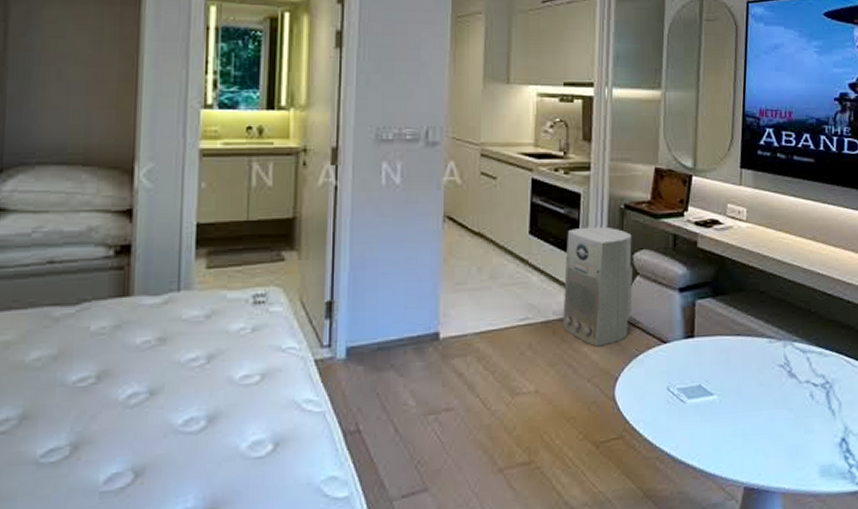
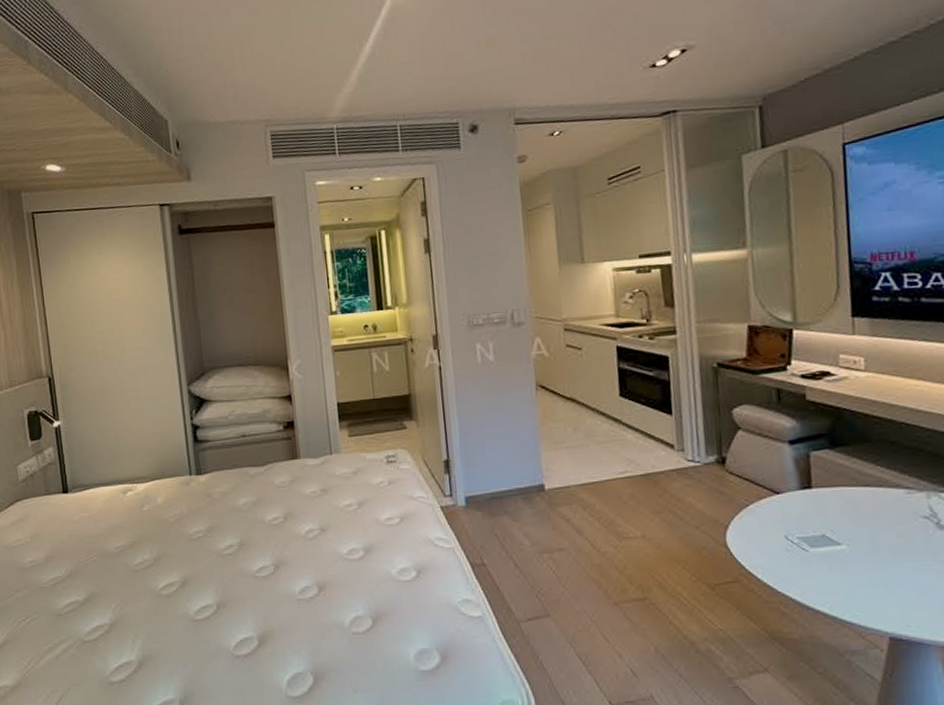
air purifier: present [563,226,634,347] -> none [658,385,736,497]

